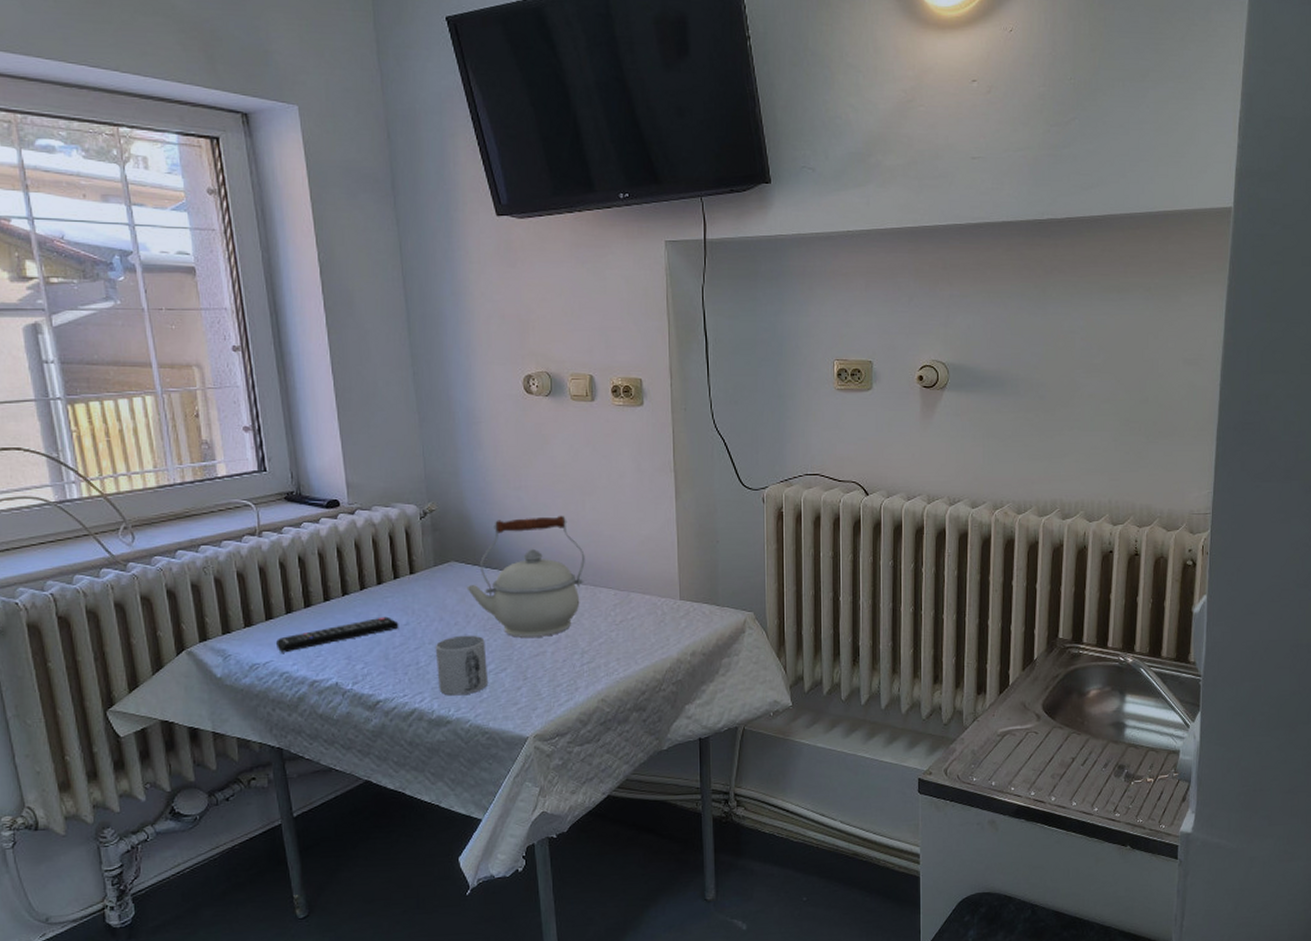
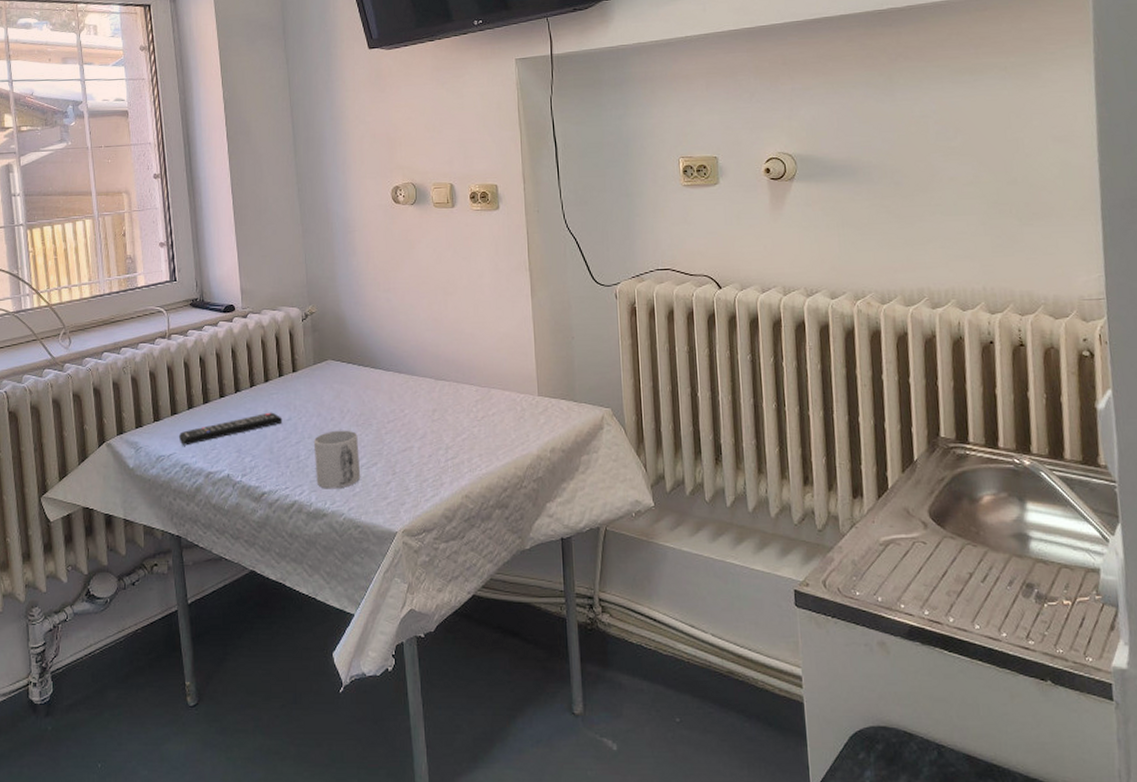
kettle: present [466,515,585,638] -> none [342,314,448,433]

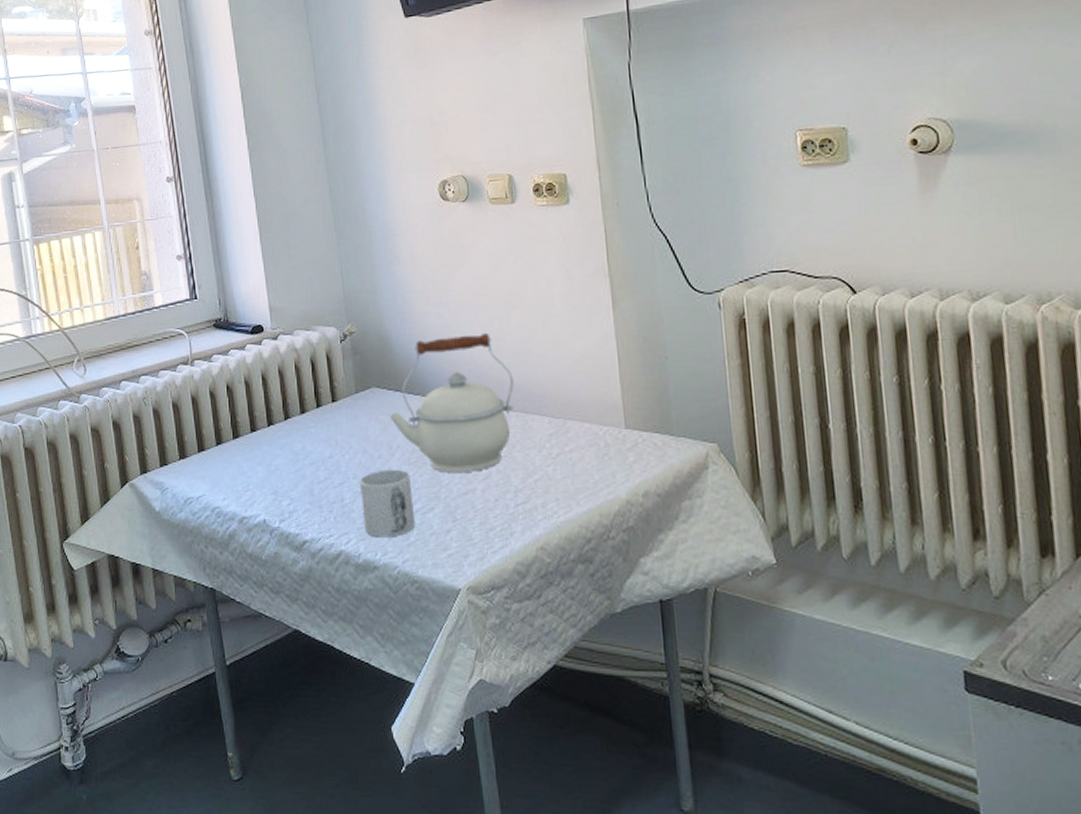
remote control: present [179,412,283,446] -> none [208,448,323,487]
kettle: none [342,314,448,433] -> present [389,332,514,473]

